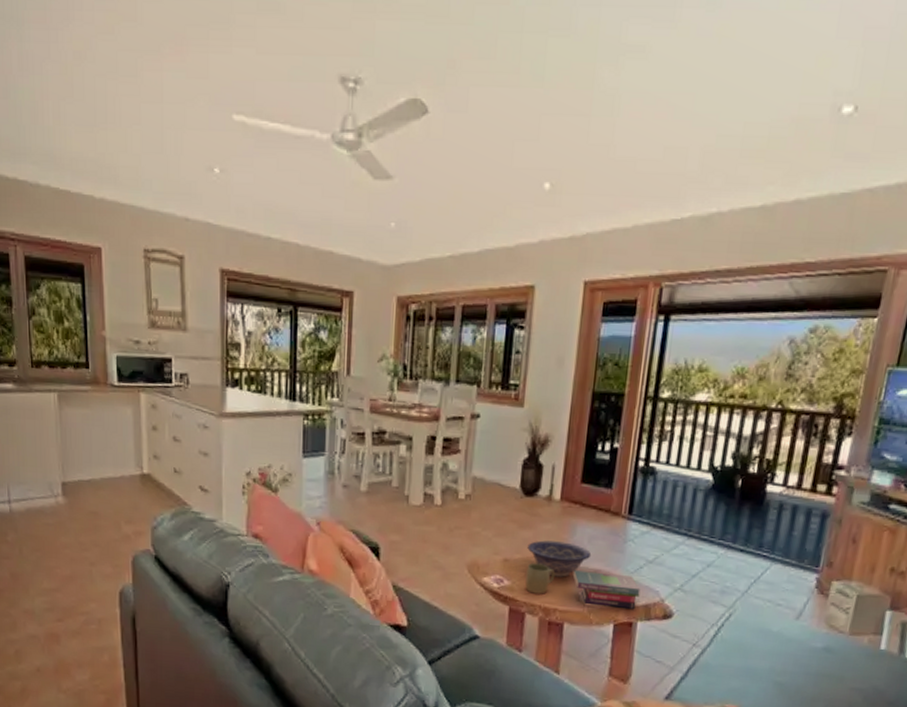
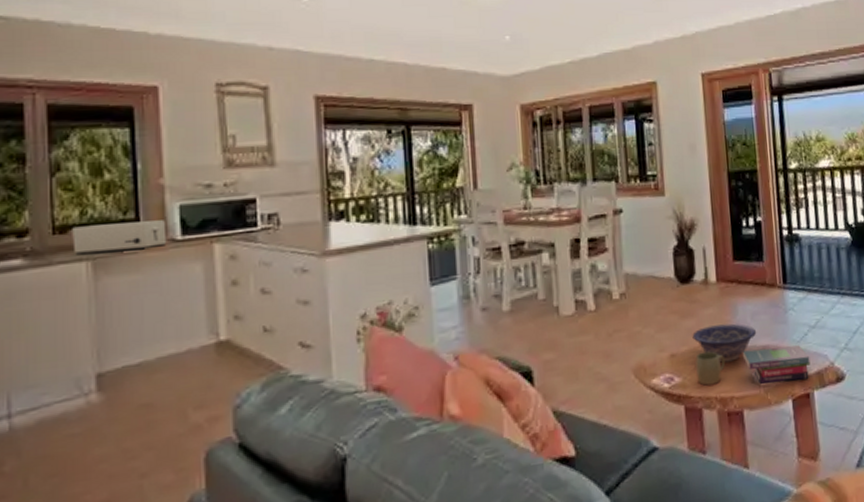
toaster: none [44,363,108,390] -> present [72,220,167,255]

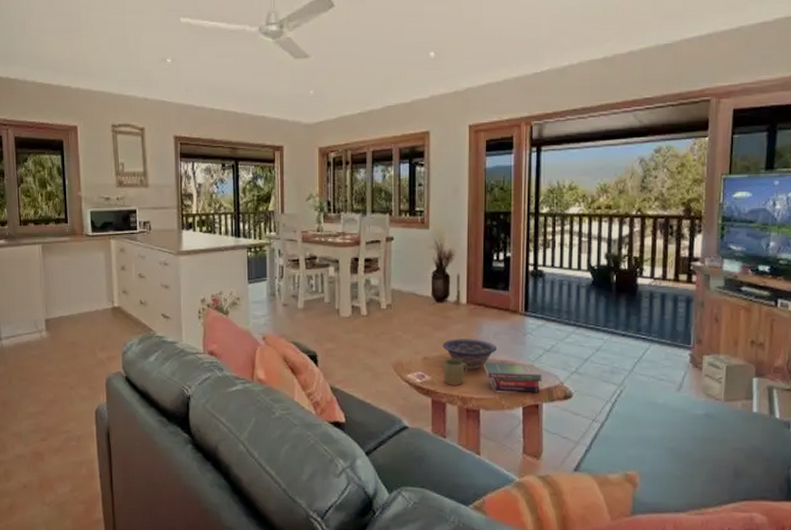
toaster: present [72,220,167,255] -> none [30,221,84,240]

